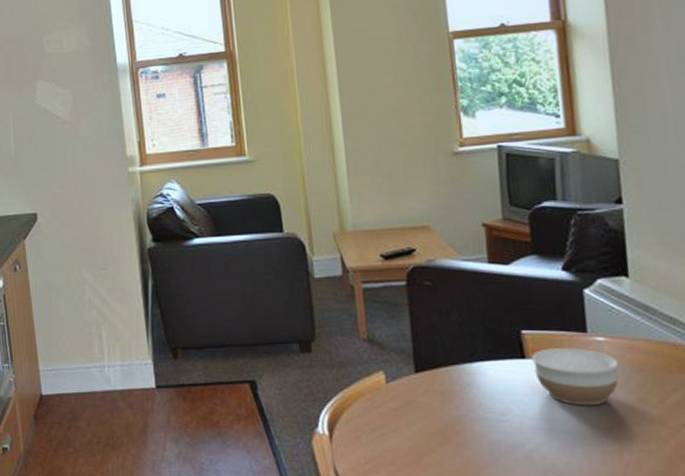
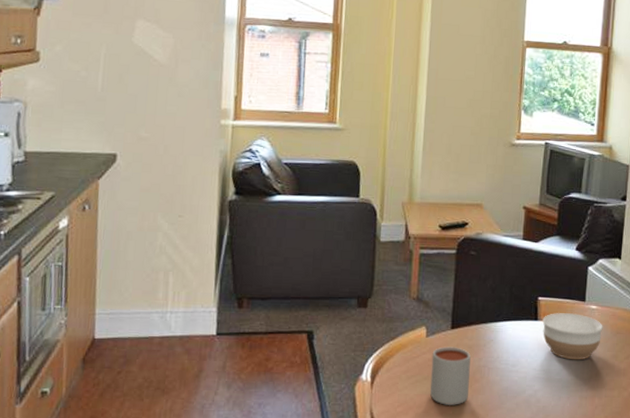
mug: none [396,393,450,463] -> present [429,346,471,406]

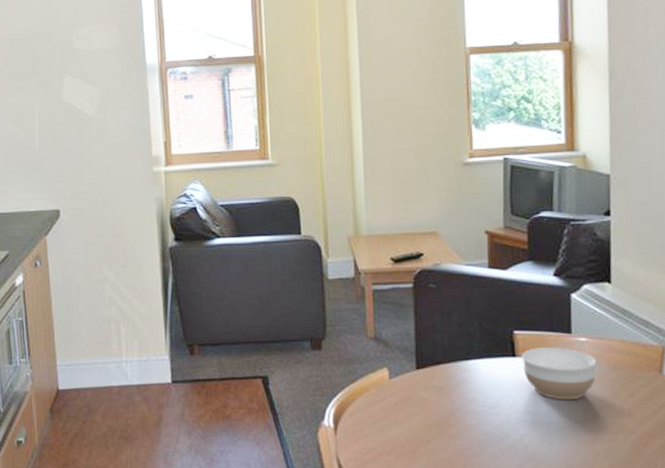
mug: present [429,346,471,406] -> none [398,389,443,453]

